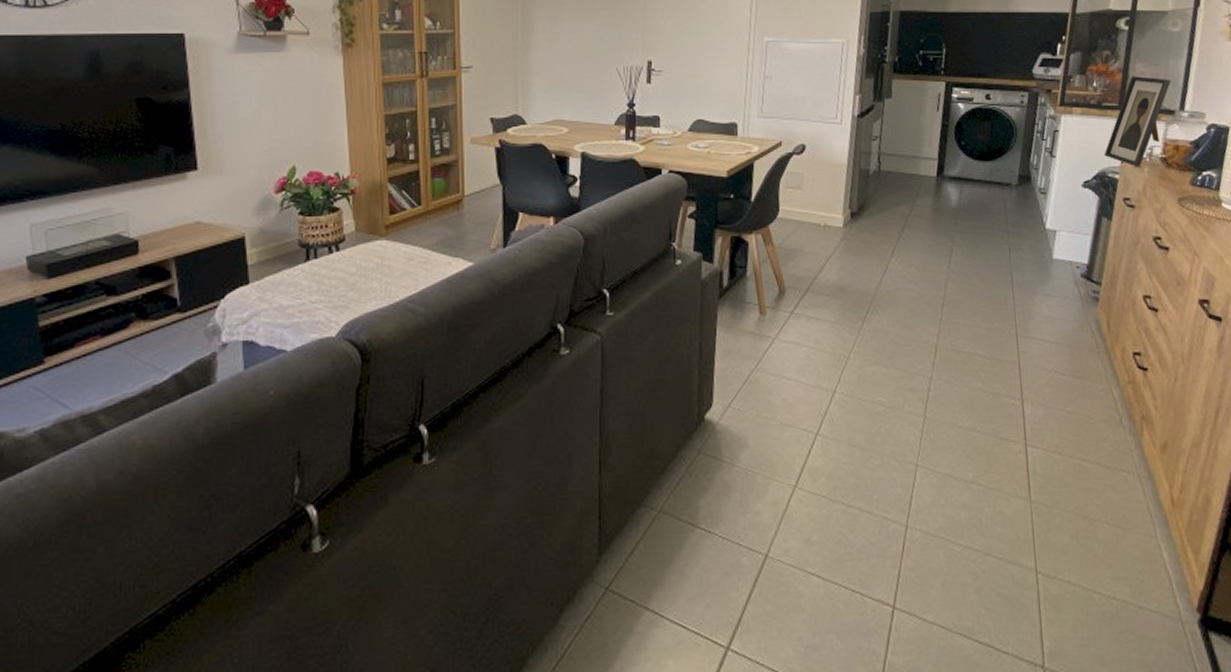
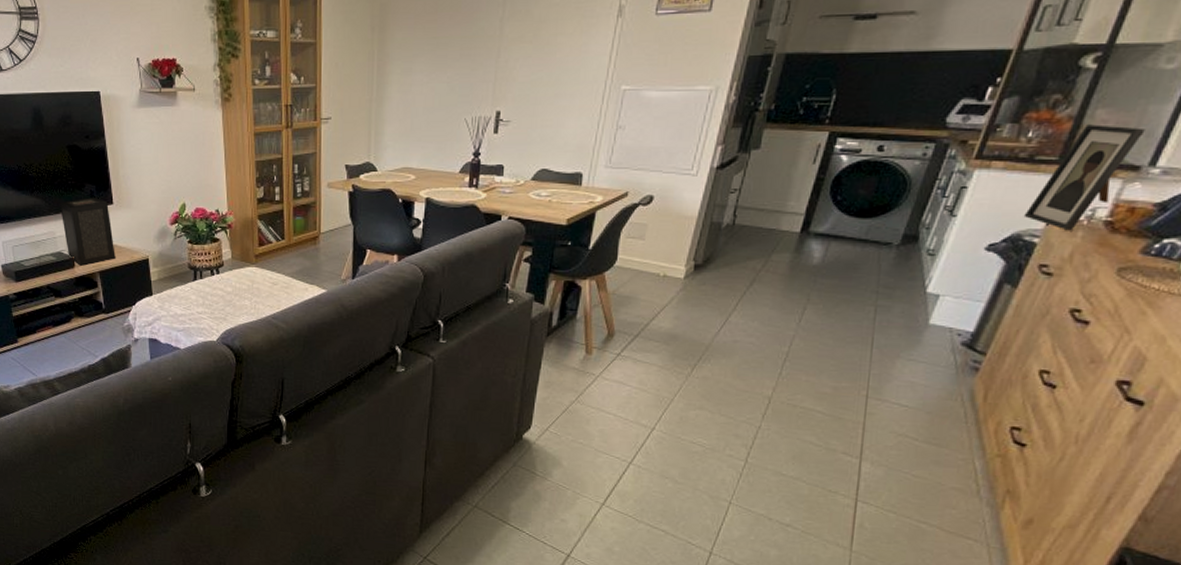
speaker: none [120,162,199,251] -> present [59,197,115,266]

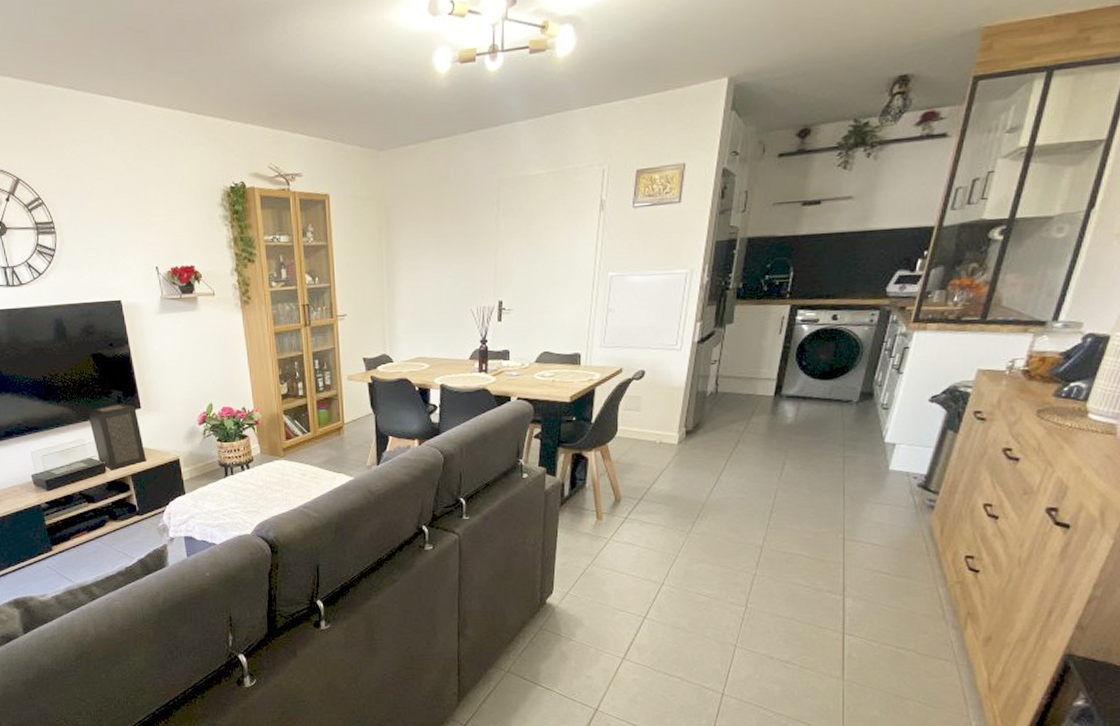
picture frame: present [1023,124,1145,231] -> none [957,287,1047,381]

